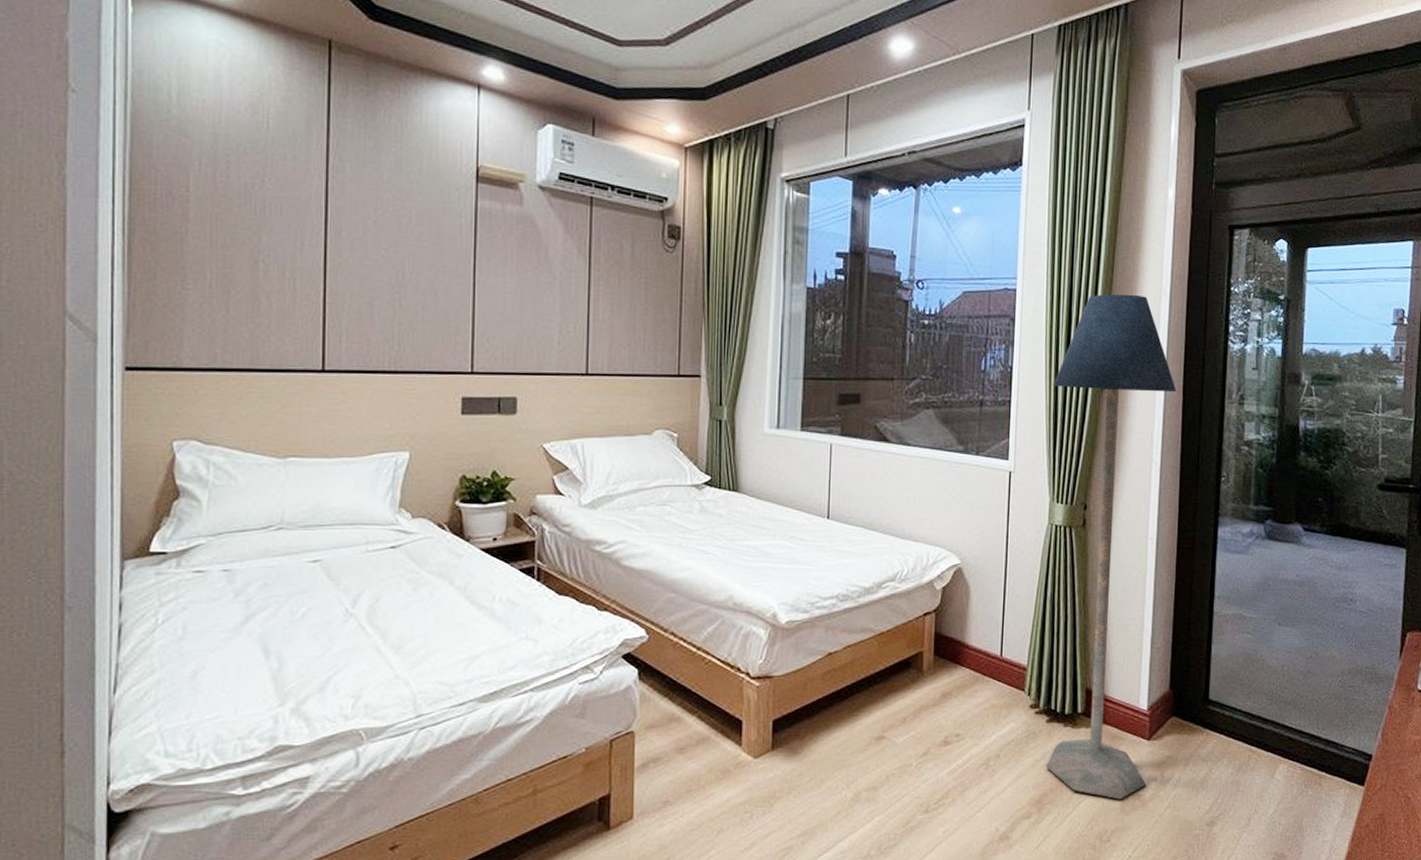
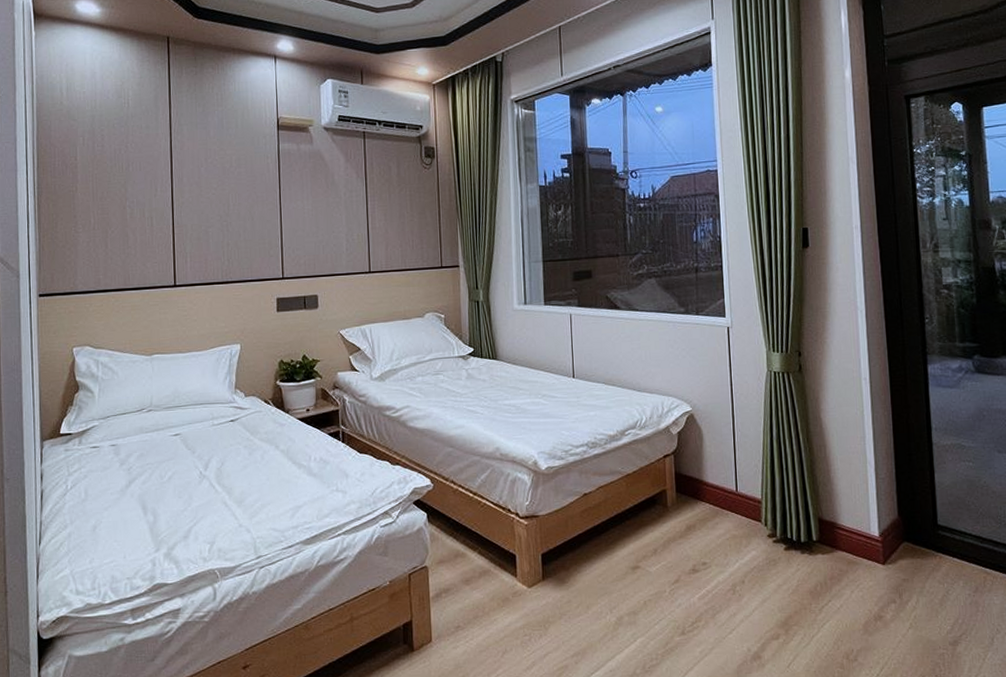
floor lamp: present [1046,294,1177,800] -> none [758,164,885,621]

